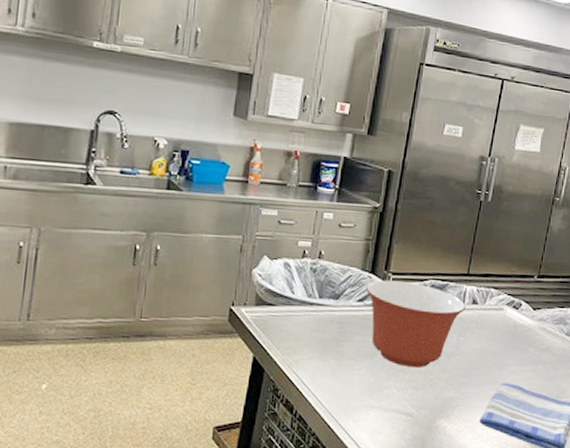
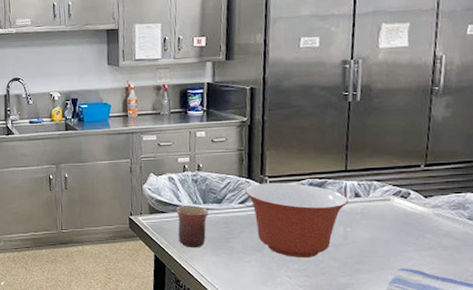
mug: none [284,298,323,350] -> present [175,205,208,247]

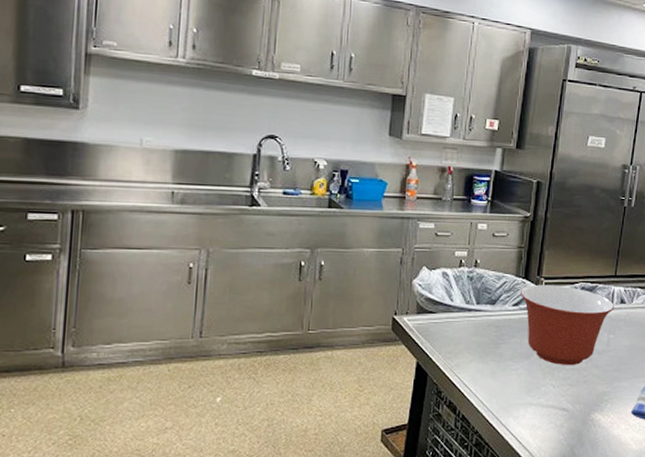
mug: present [175,205,208,247] -> none [445,306,481,353]

